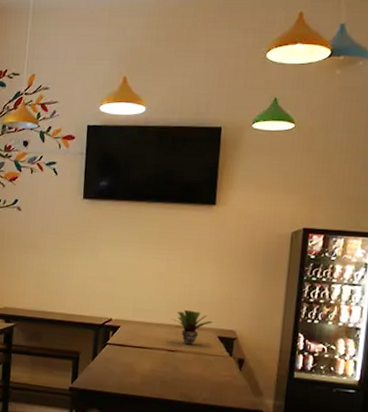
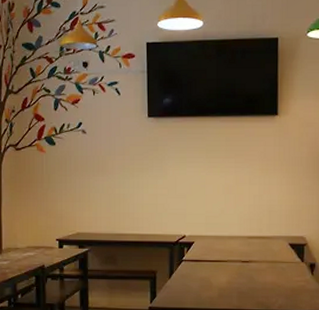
potted plant: present [171,310,214,345] -> none [243,221,284,254]

